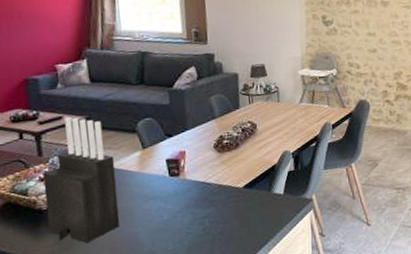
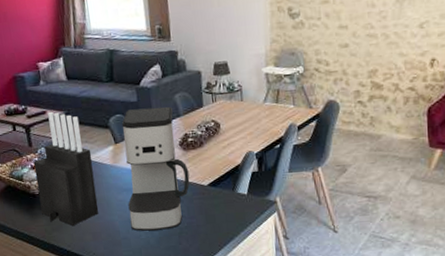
coffee maker: none [151,109,224,242] -> present [121,106,190,231]

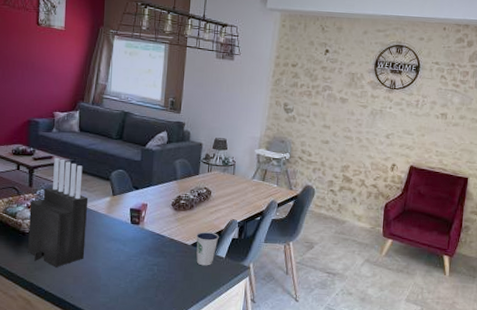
coffee maker: present [121,106,190,231] -> none [113,167,176,281]
dixie cup: none [211,168,237,206] -> present [196,231,219,266]

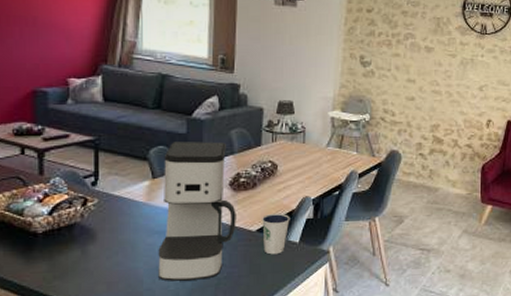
knife block: present [28,157,89,268] -> none [42,135,121,274]
coffee maker: none [113,167,176,281] -> present [158,141,236,281]

